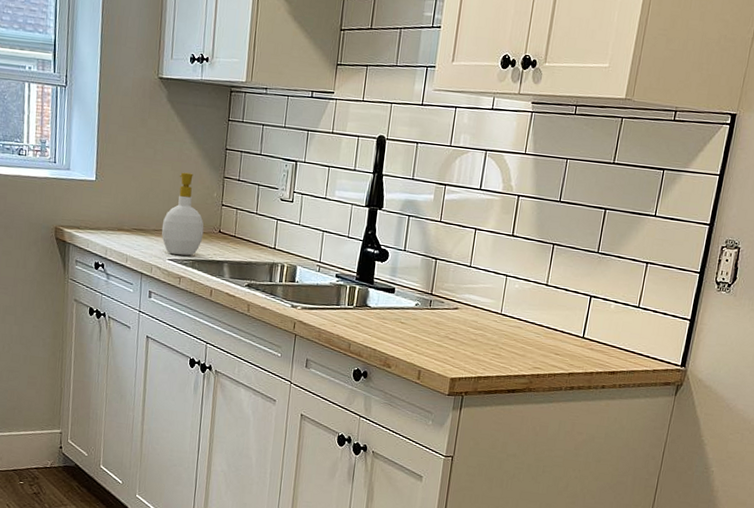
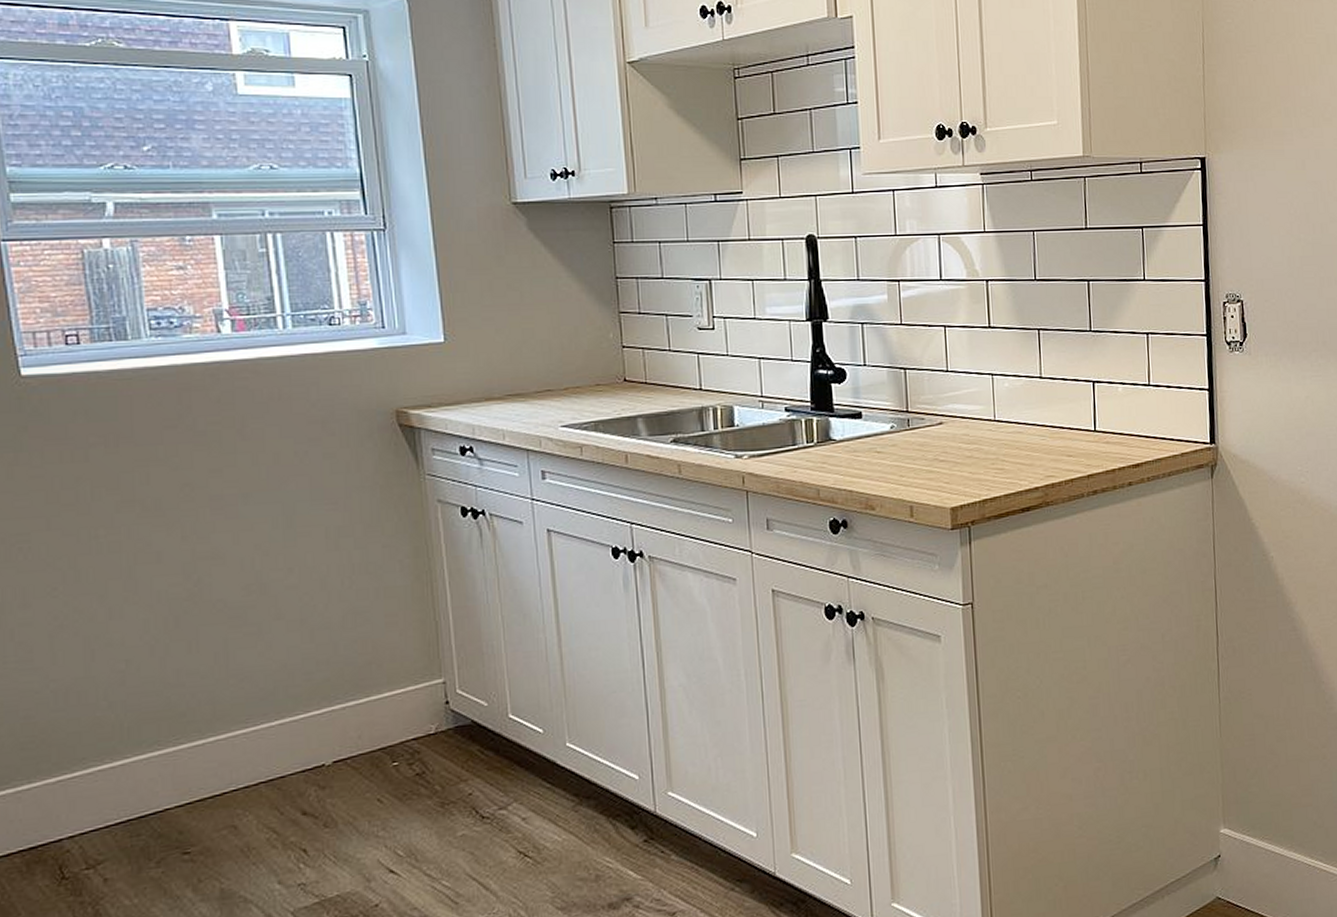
soap bottle: present [161,172,204,256] -> none [545,314,604,420]

